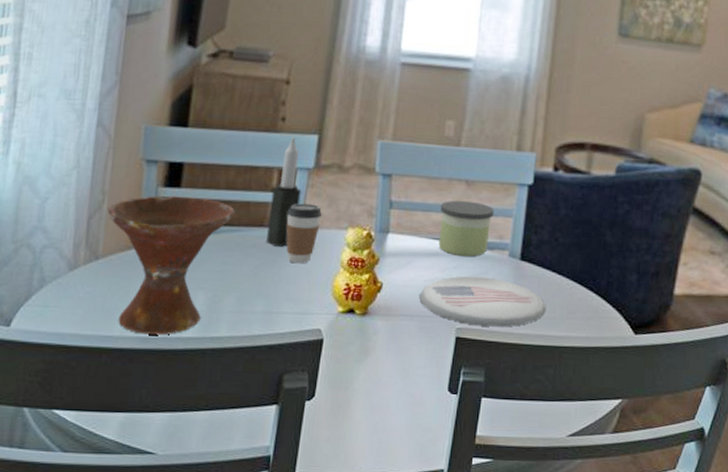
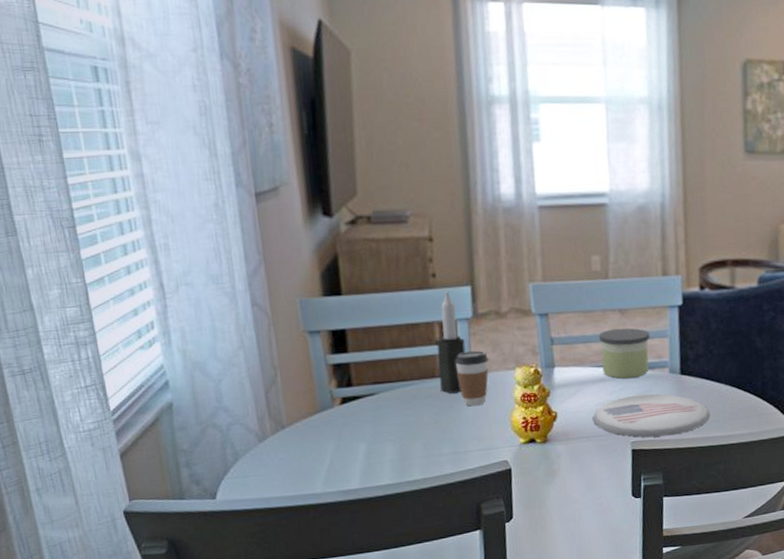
bowl: present [107,196,235,335] -> none [282,359,405,488]

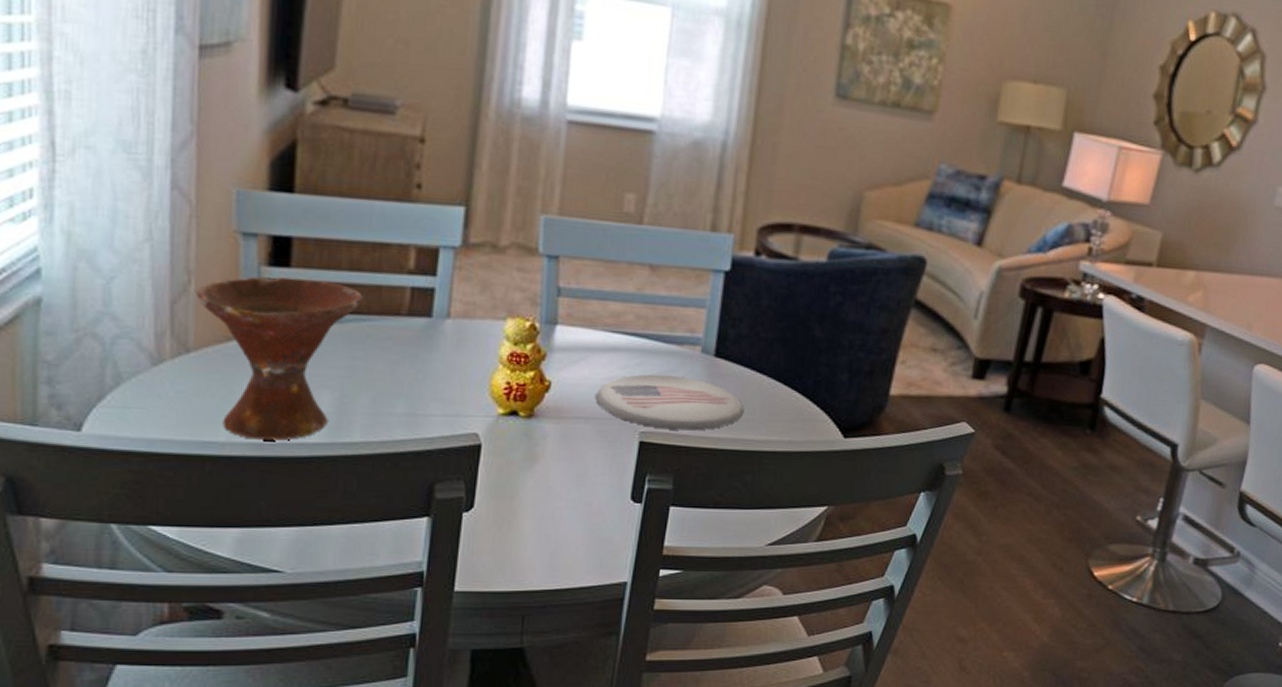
bowl: none [282,359,405,488] -> present [196,276,363,441]
candle: present [436,290,466,394] -> none [405,207,446,339]
coffee cup: present [455,351,489,406] -> none [429,288,475,359]
candle: present [599,328,650,379] -> none [617,287,684,353]

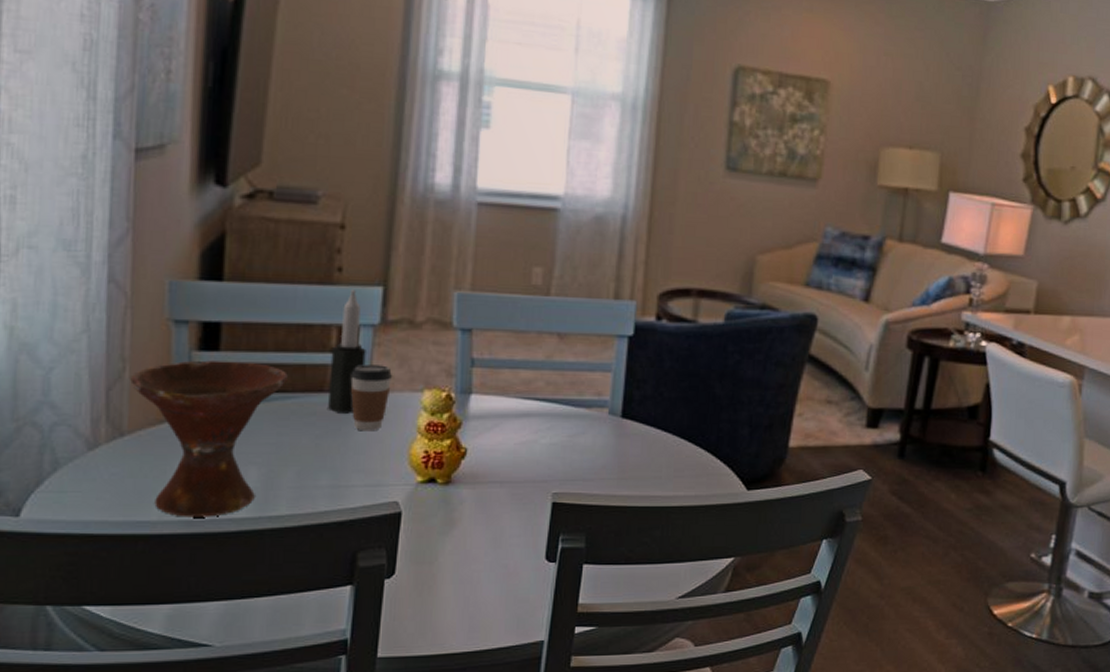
candle: none [405,207,446,339] -> present [328,288,366,413]
coffee cup: none [429,288,475,359] -> present [350,364,393,432]
plate: present [594,374,745,431] -> none [508,437,651,490]

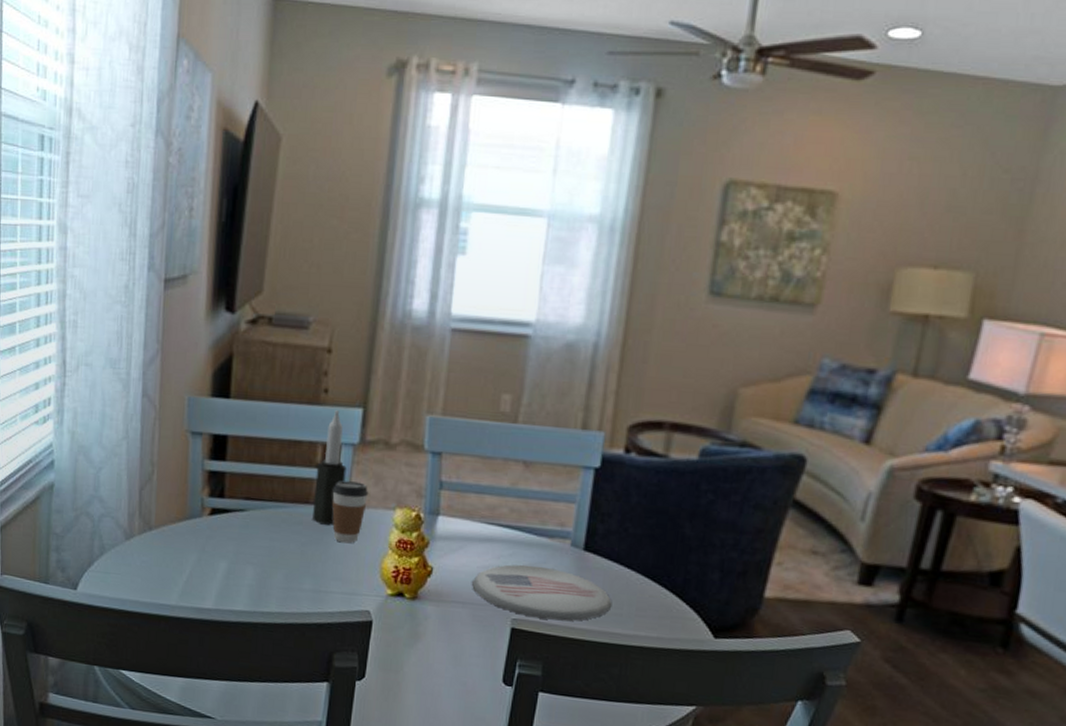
bowl: present [130,360,288,517] -> none [157,468,280,607]
plate: none [508,437,651,490] -> present [471,564,612,621]

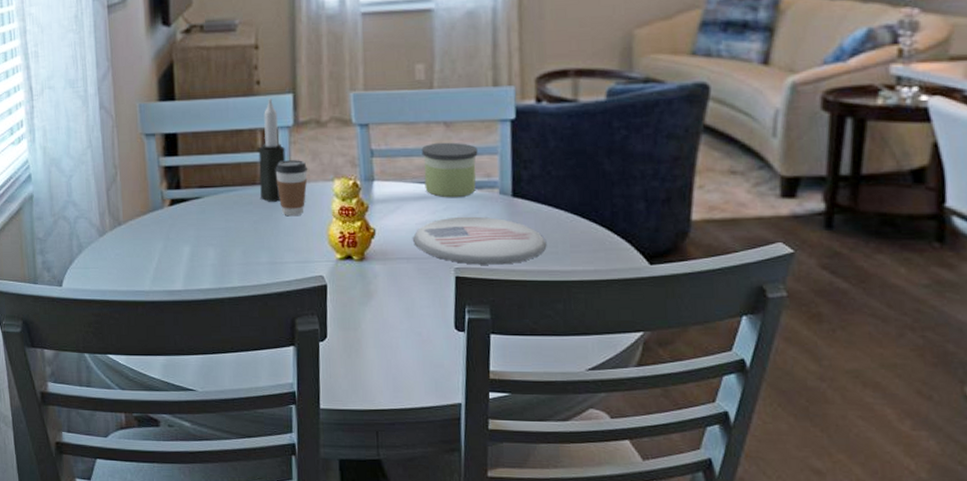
candle: none [493,482,555,545] -> present [421,142,478,198]

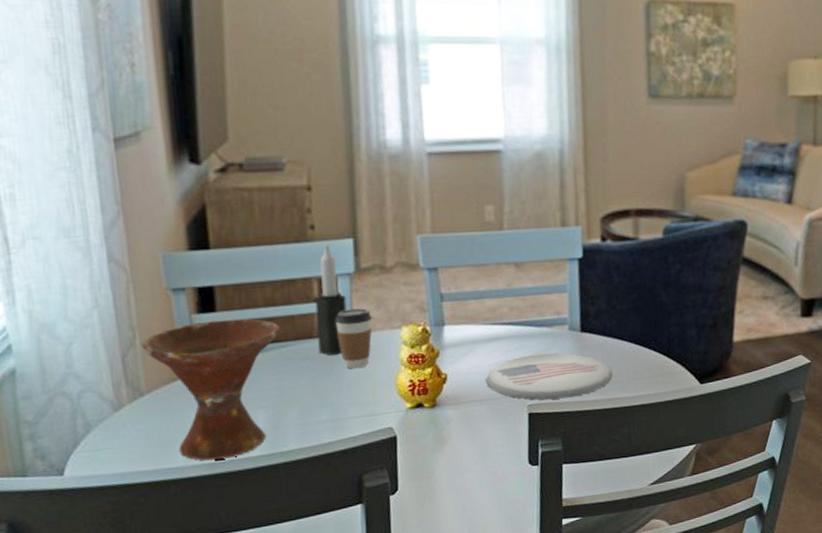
bowl: none [121,163,228,288] -> present [141,319,280,461]
candle: present [421,142,478,198] -> none [492,282,548,337]

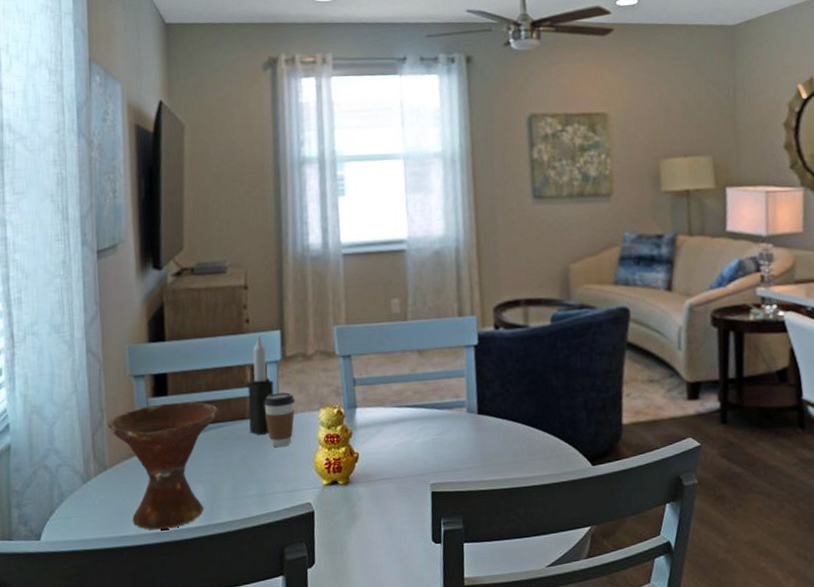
plate: present [485,353,613,400] -> none [392,434,509,479]

